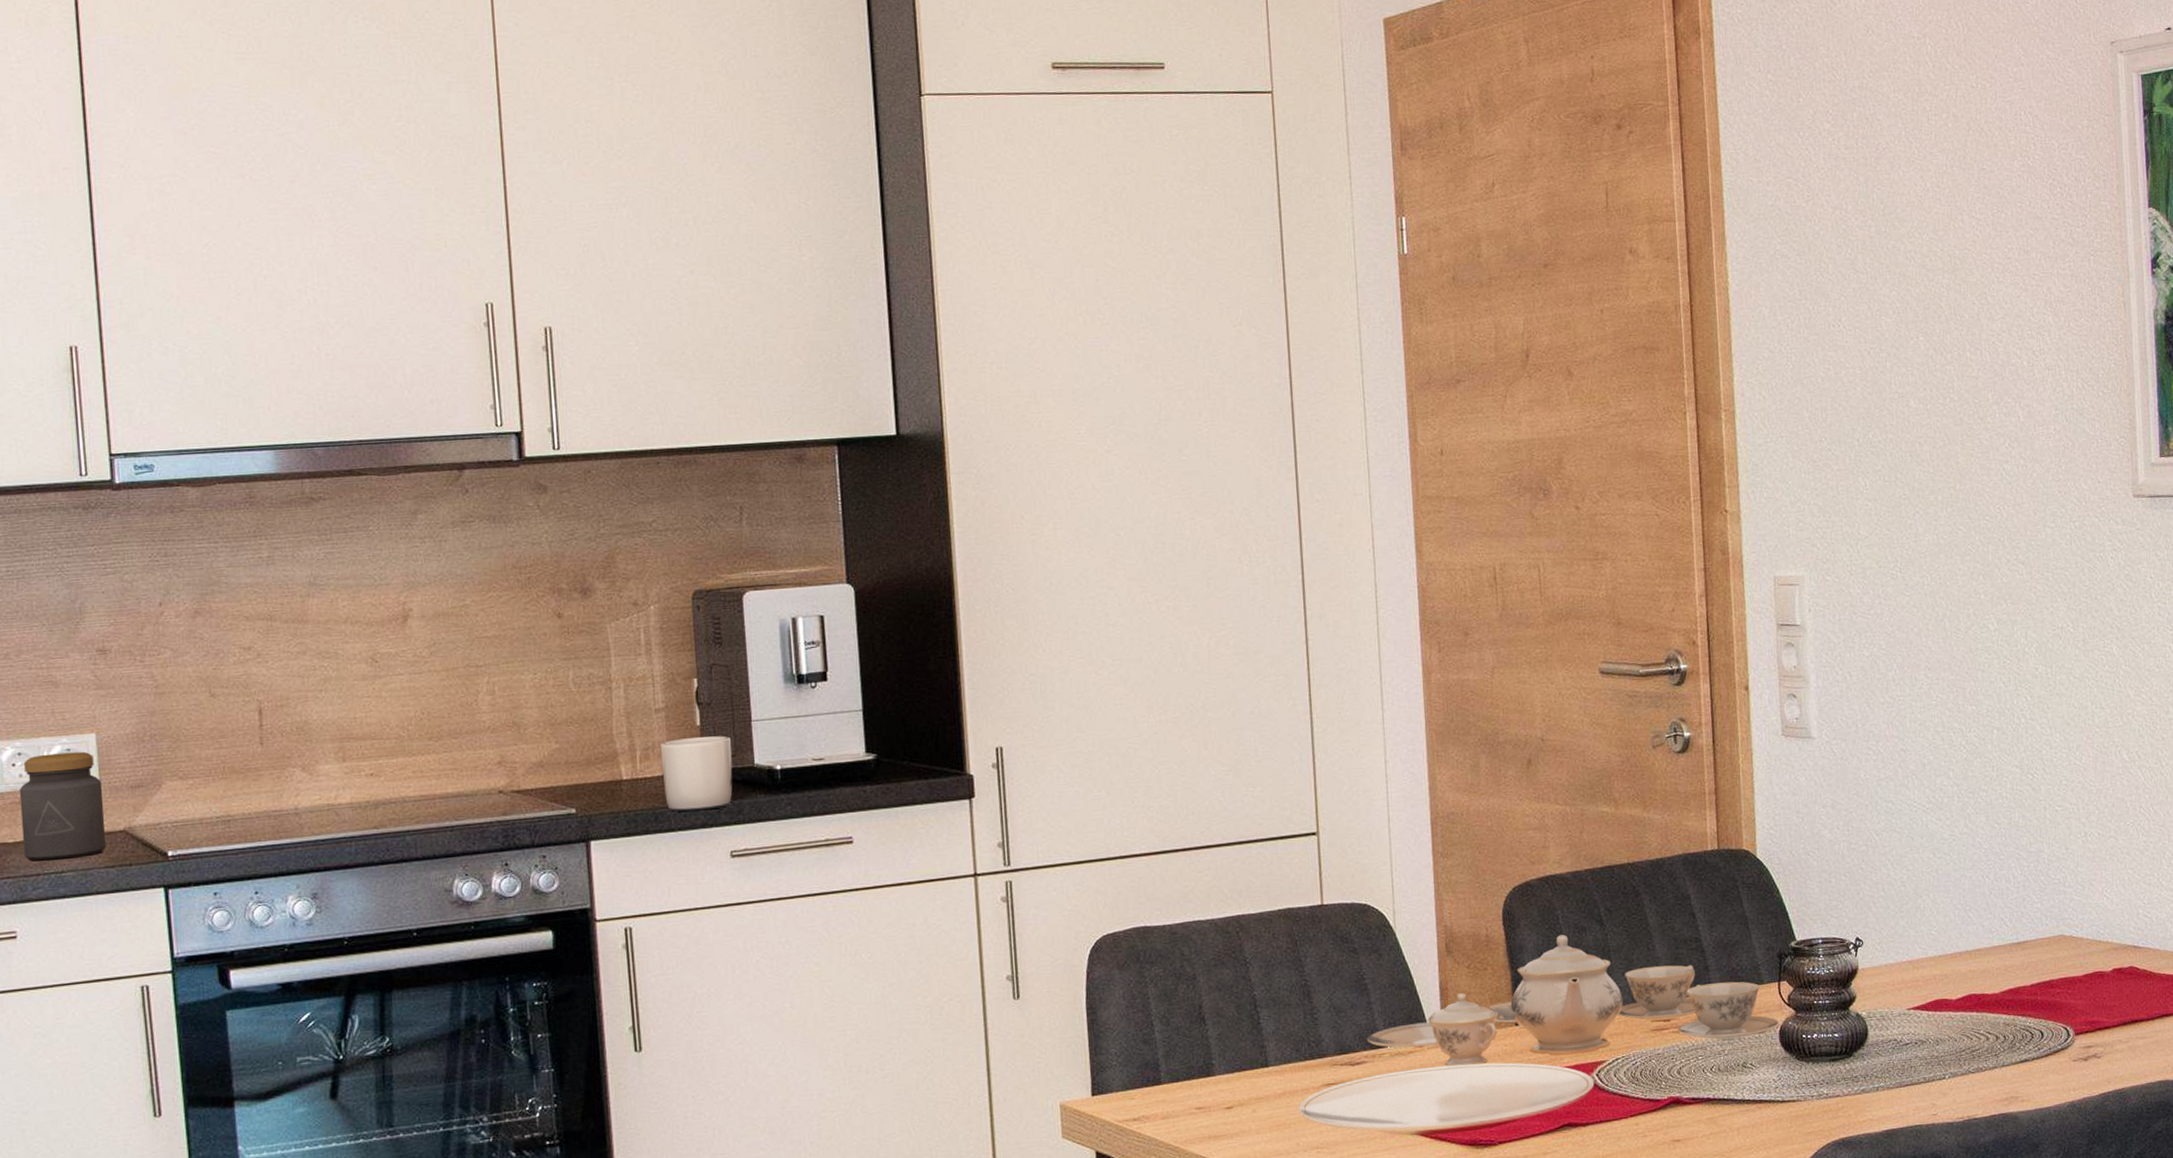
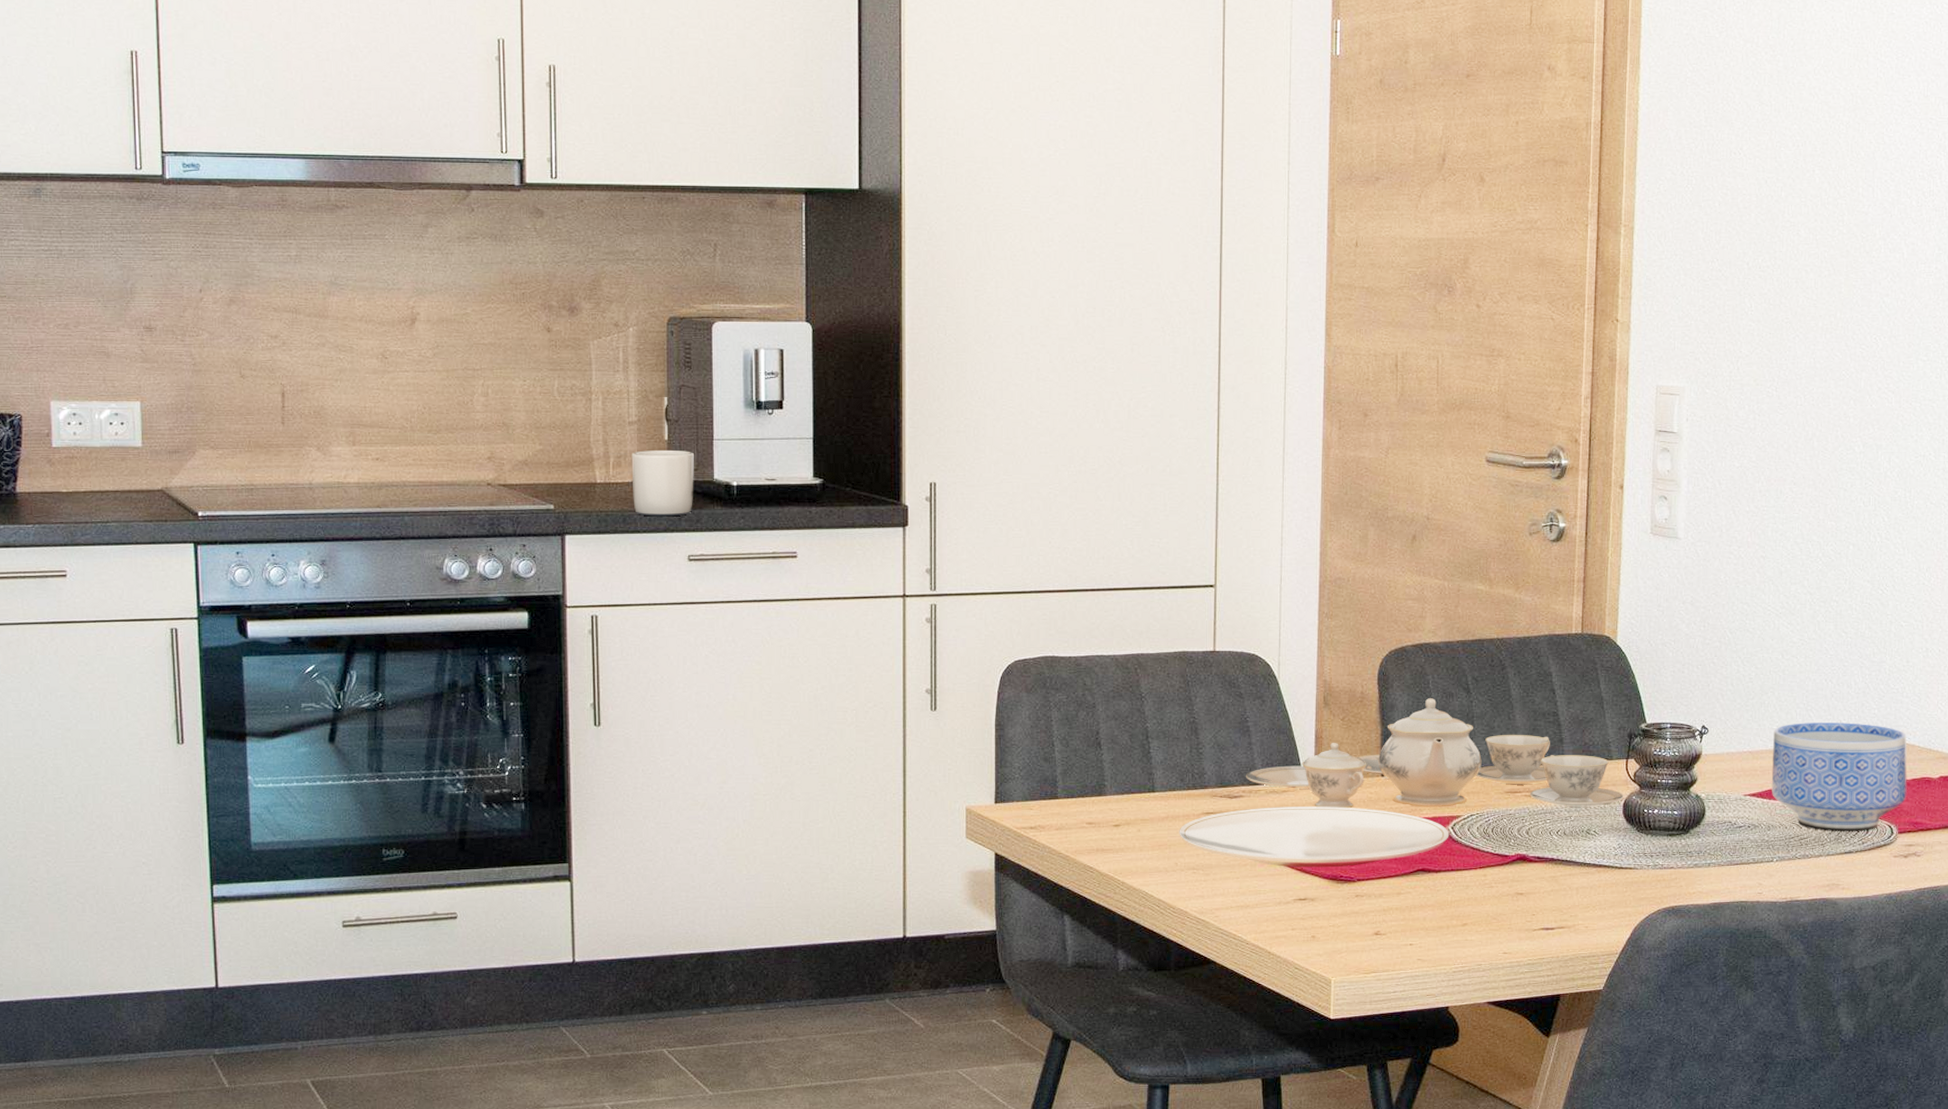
jar: present [19,751,107,862] -> none [73,416,146,512]
bowl: none [1932,920,2080,1041] -> present [1771,723,1908,833]

